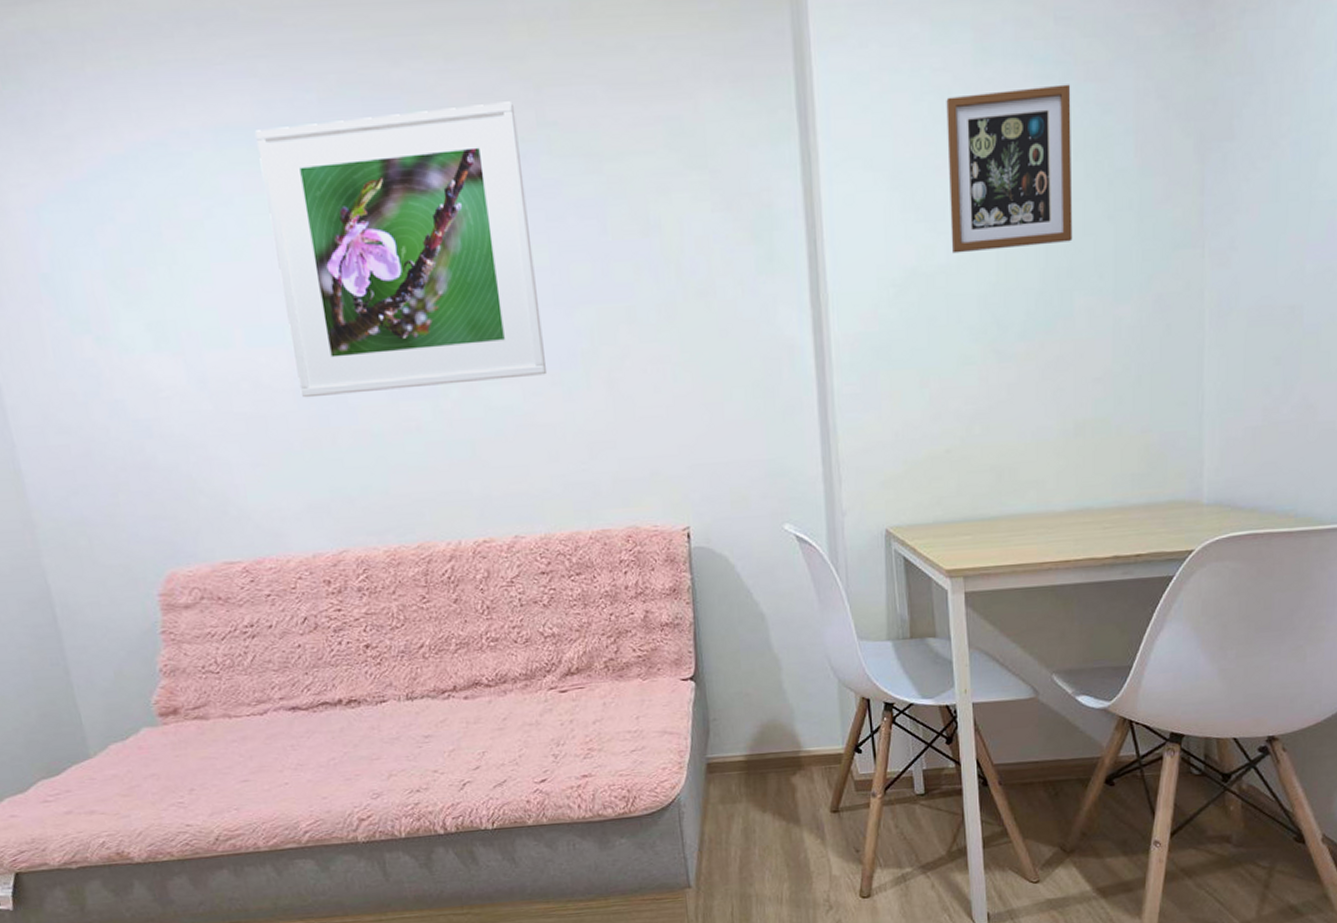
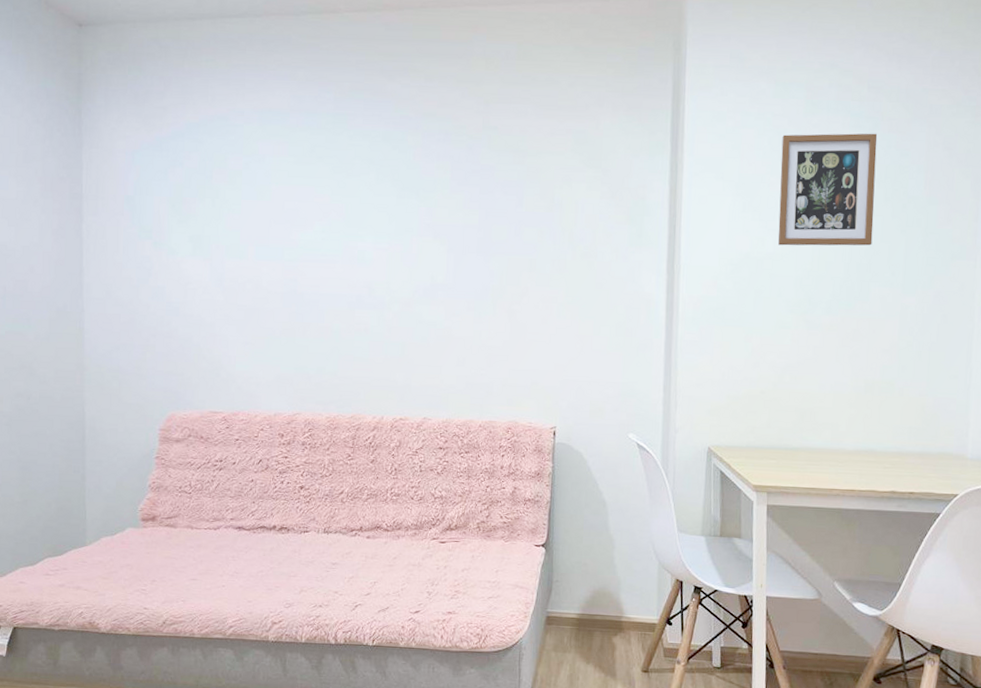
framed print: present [255,101,548,398] -> none [287,110,469,302]

